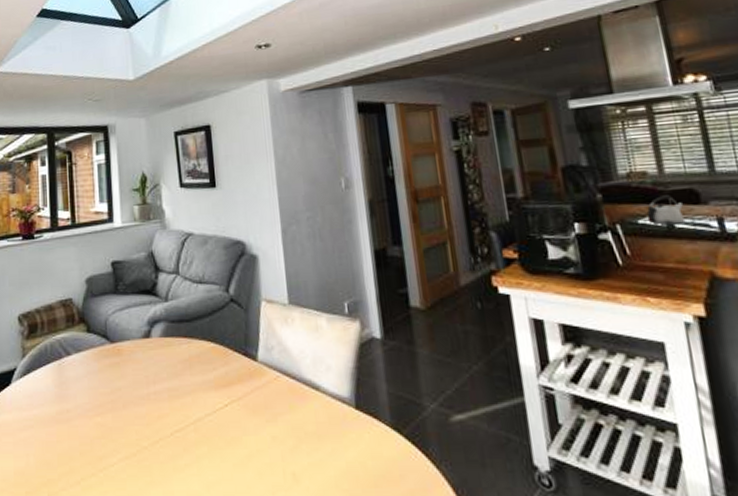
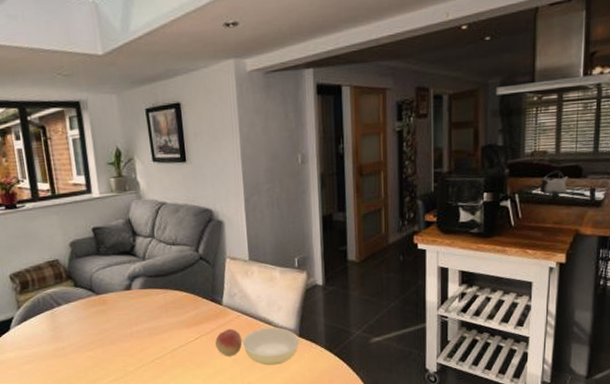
fruit: none [249,393,283,433] -> present [215,328,243,357]
bowl: none [283,393,357,448] -> present [242,327,300,365]

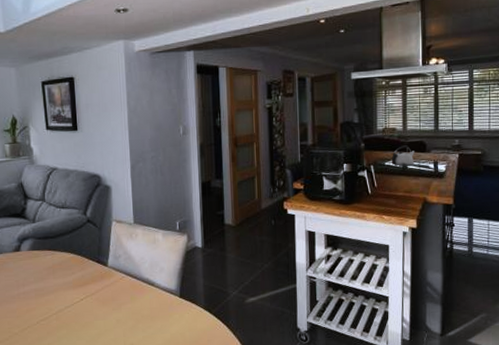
fruit: present [215,328,243,357] -> none [100,289,126,318]
bowl: present [242,327,300,365] -> none [126,288,180,326]

